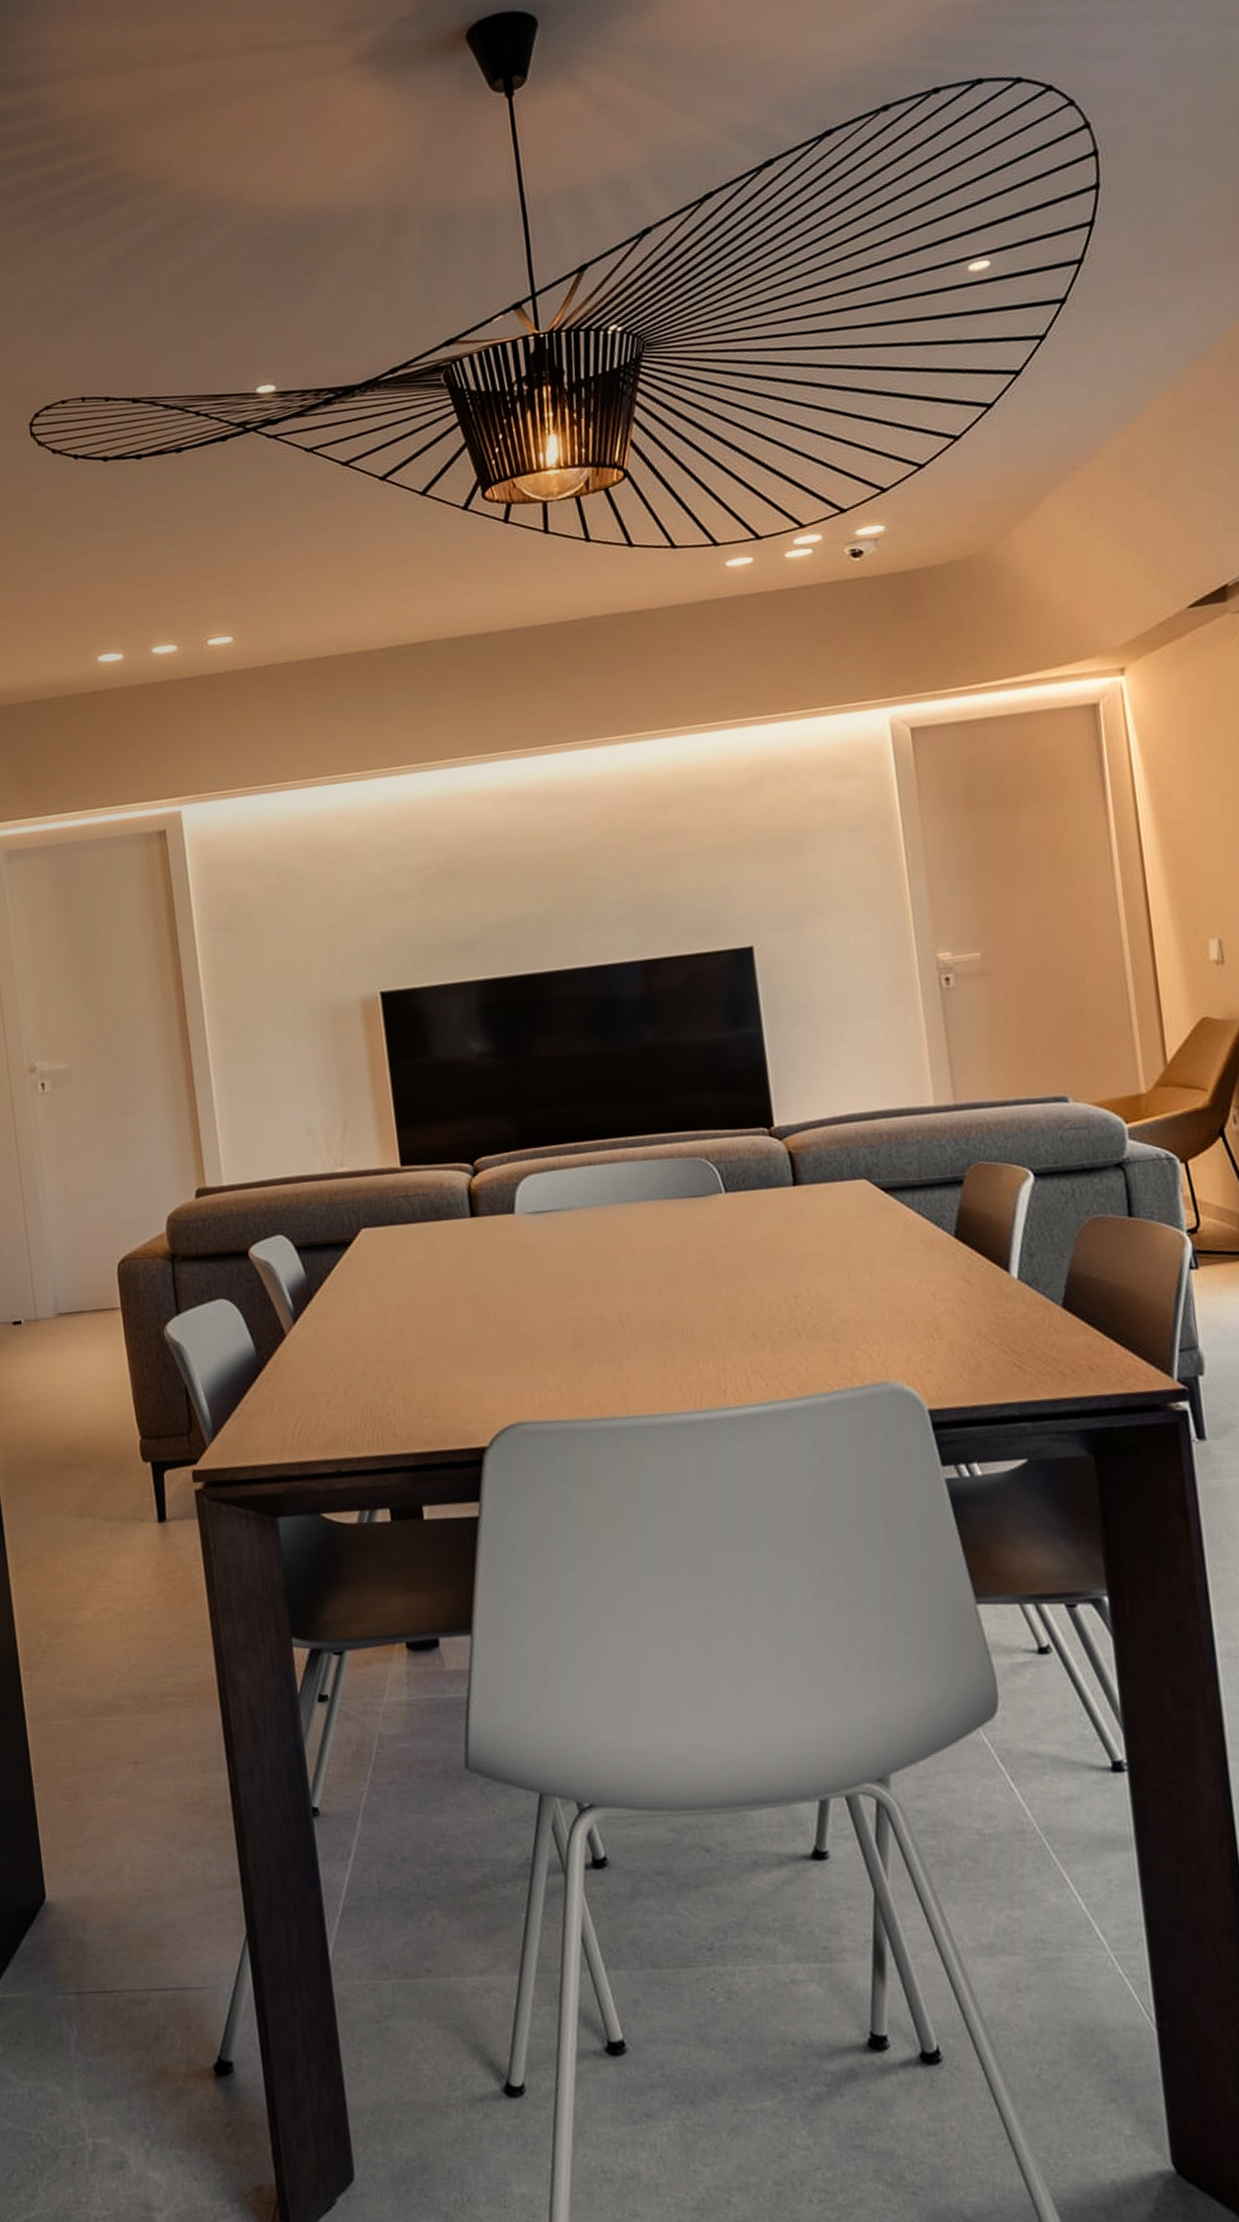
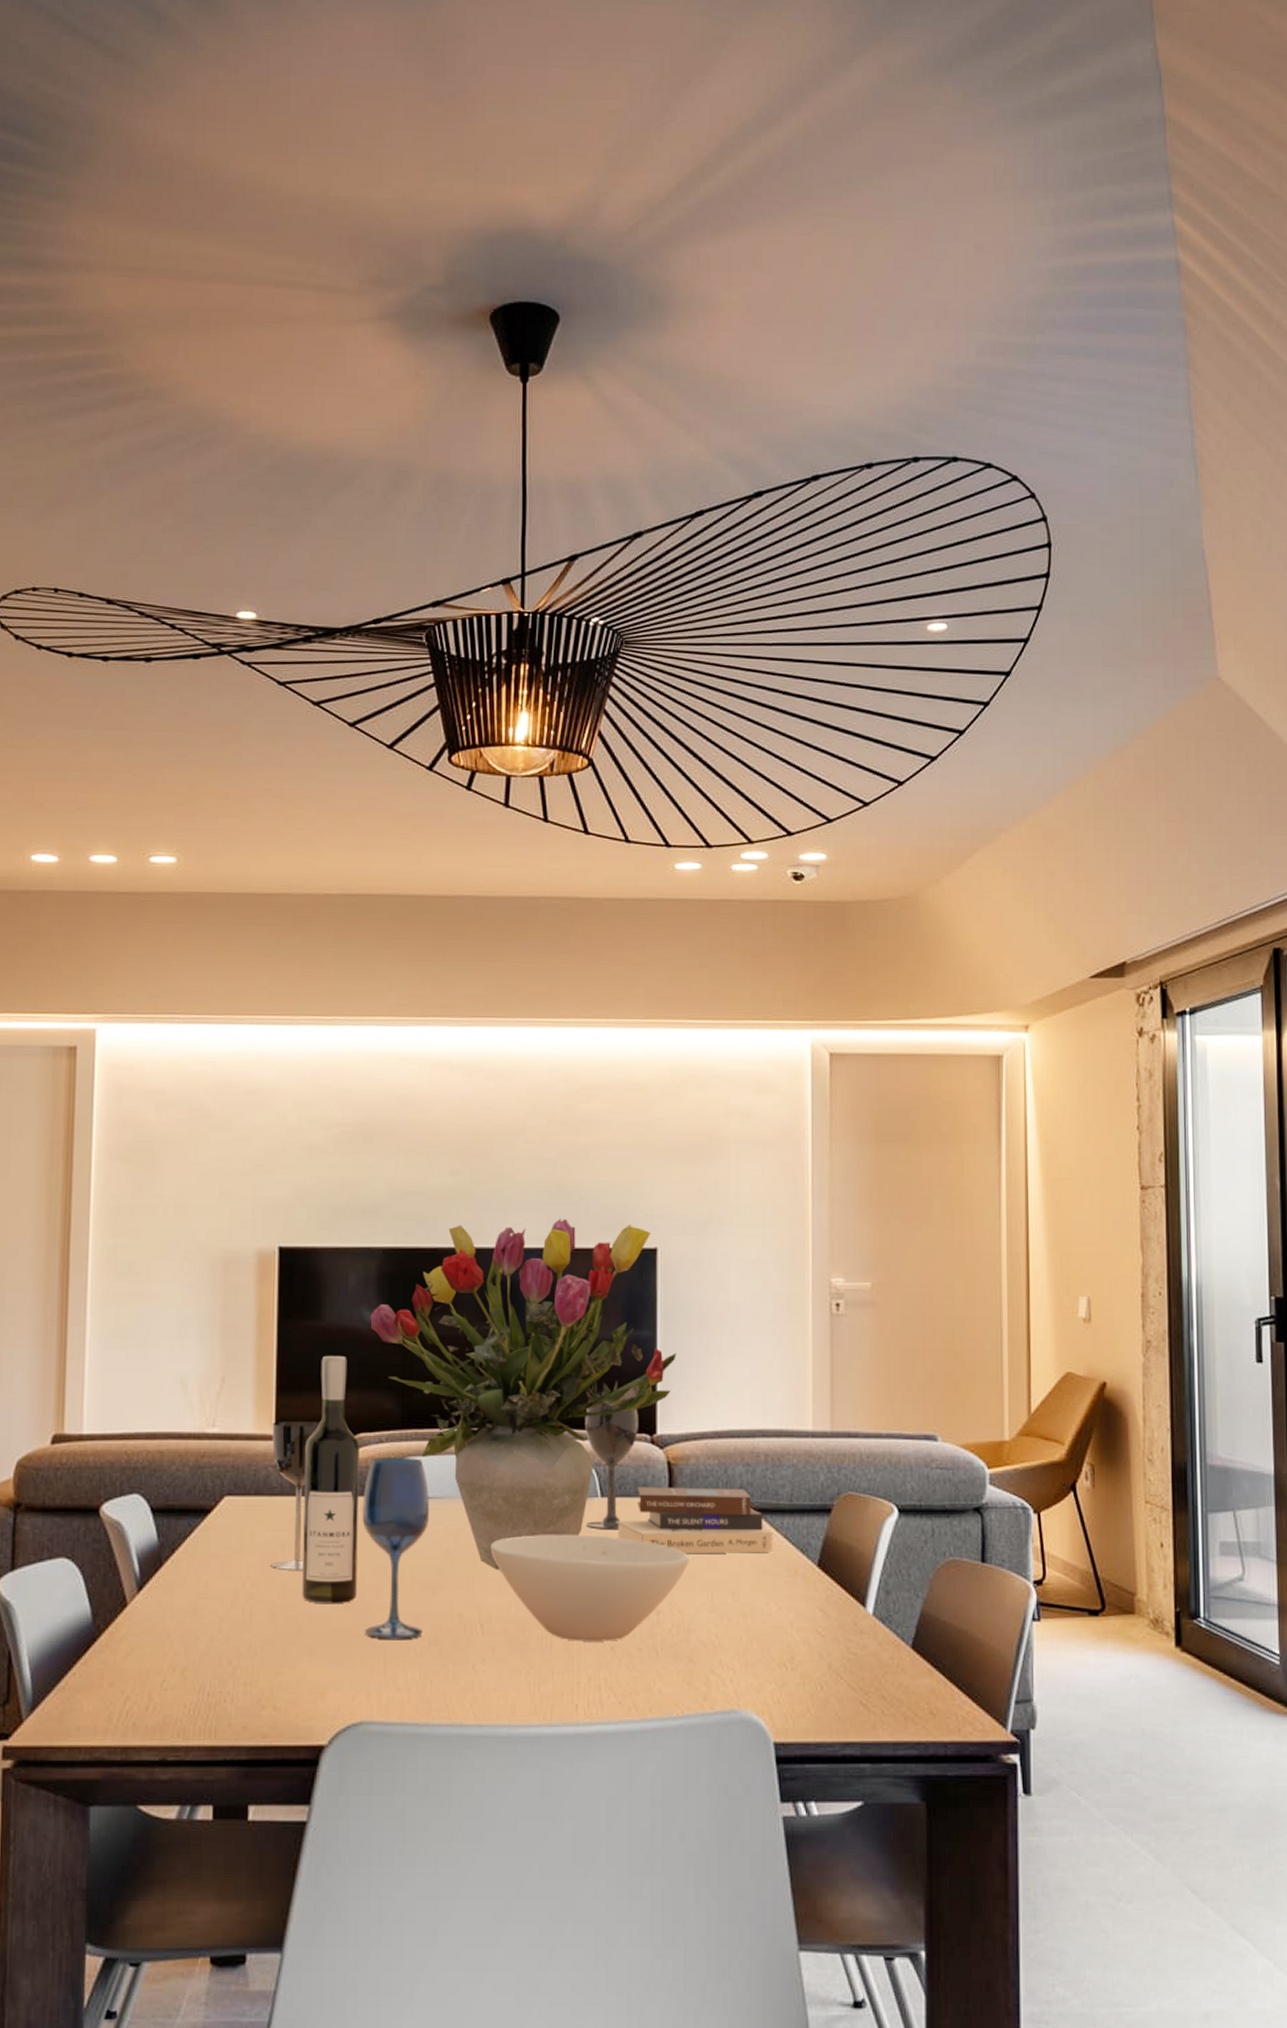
wine glass: none [397,1151,445,1291] -> present [271,1422,320,1570]
bottle: none [430,1087,498,1318] -> present [302,1355,359,1603]
flower arrangement: none [476,927,785,1272] -> present [370,1218,676,1570]
wineglass: none [491,1174,566,1345] -> present [362,1458,429,1639]
bowl: none [621,1229,822,1331] -> present [490,1534,689,1641]
wine glass: none [700,1092,755,1224] -> present [585,1392,638,1530]
books: none [743,1170,906,1238] -> present [616,1487,772,1554]

